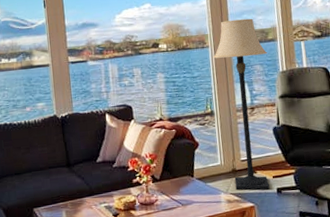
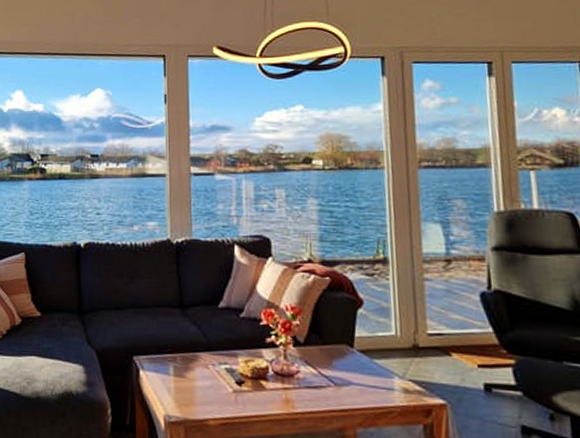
lamp: present [213,18,270,190] -> none [389,133,475,383]

